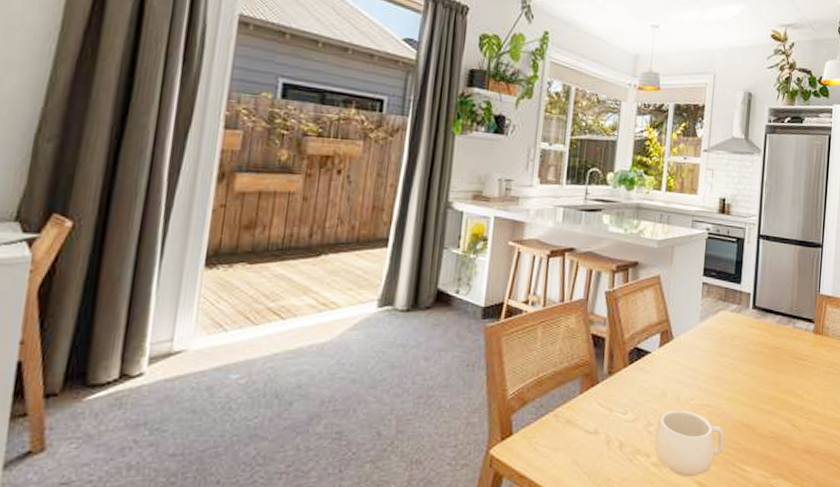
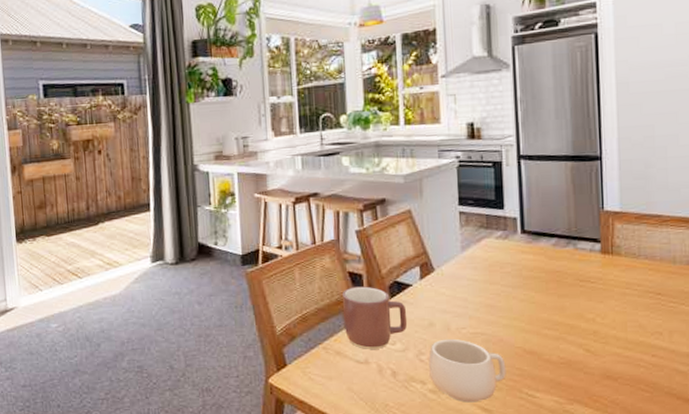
mug: none [579,350,642,420] -> present [341,286,408,350]

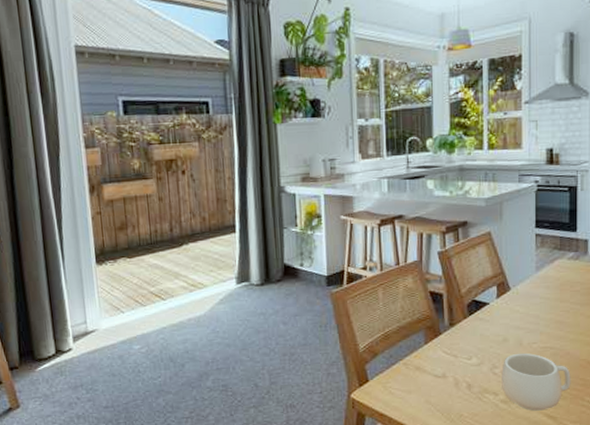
mug: present [341,286,408,350] -> none [422,305,484,365]

